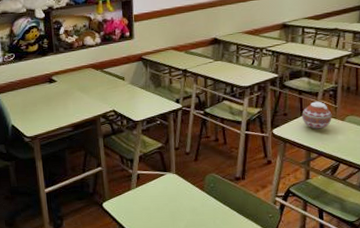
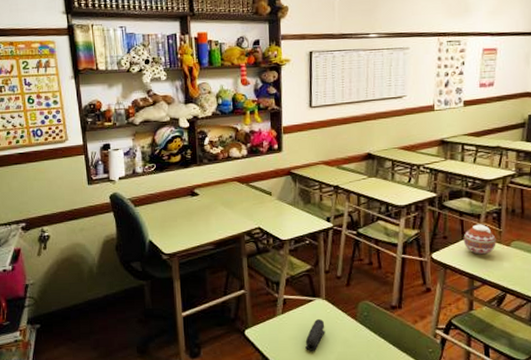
stapler: none [157,190,176,219] -> present [305,318,325,351]

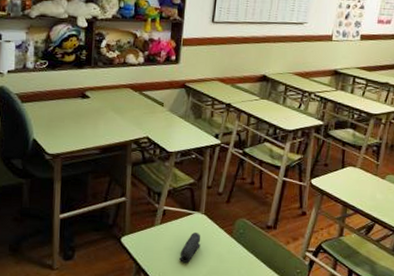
decorative ball: present [463,224,496,255] -> none [342,155,373,185]

